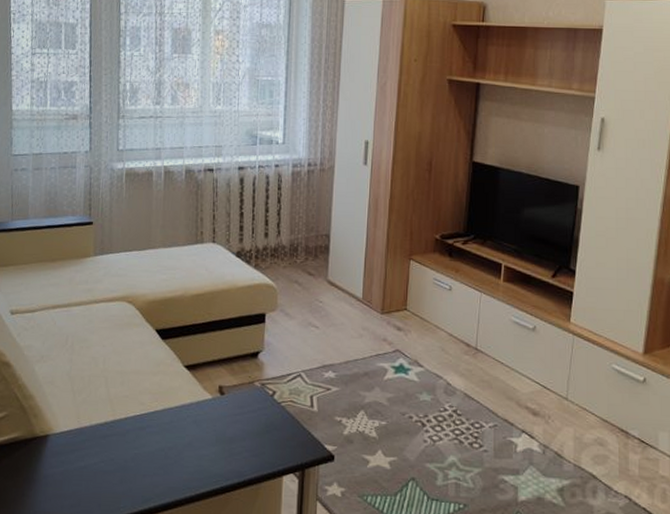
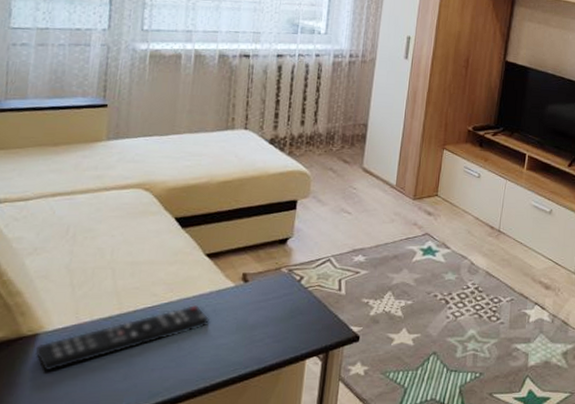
remote control: none [46,415,192,471] -> present [34,305,210,372]

